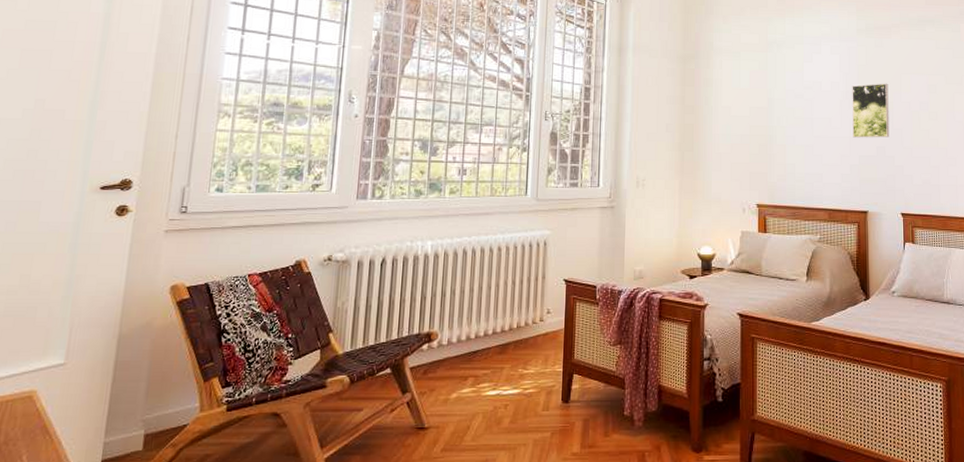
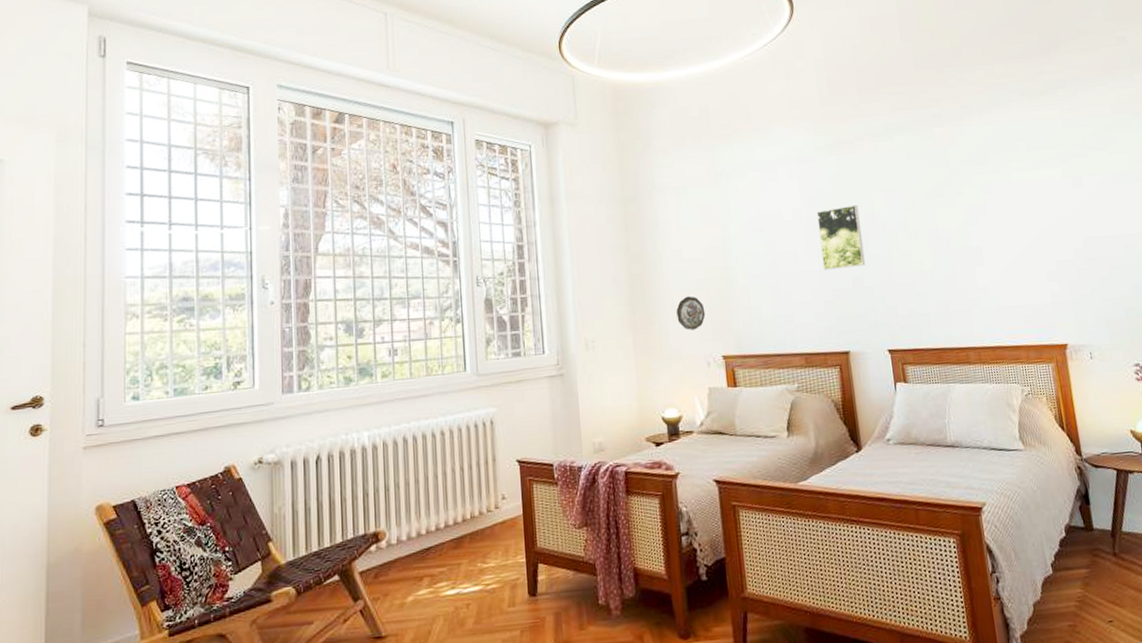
decorative plate: none [720,148,746,179] -> present [676,296,706,330]

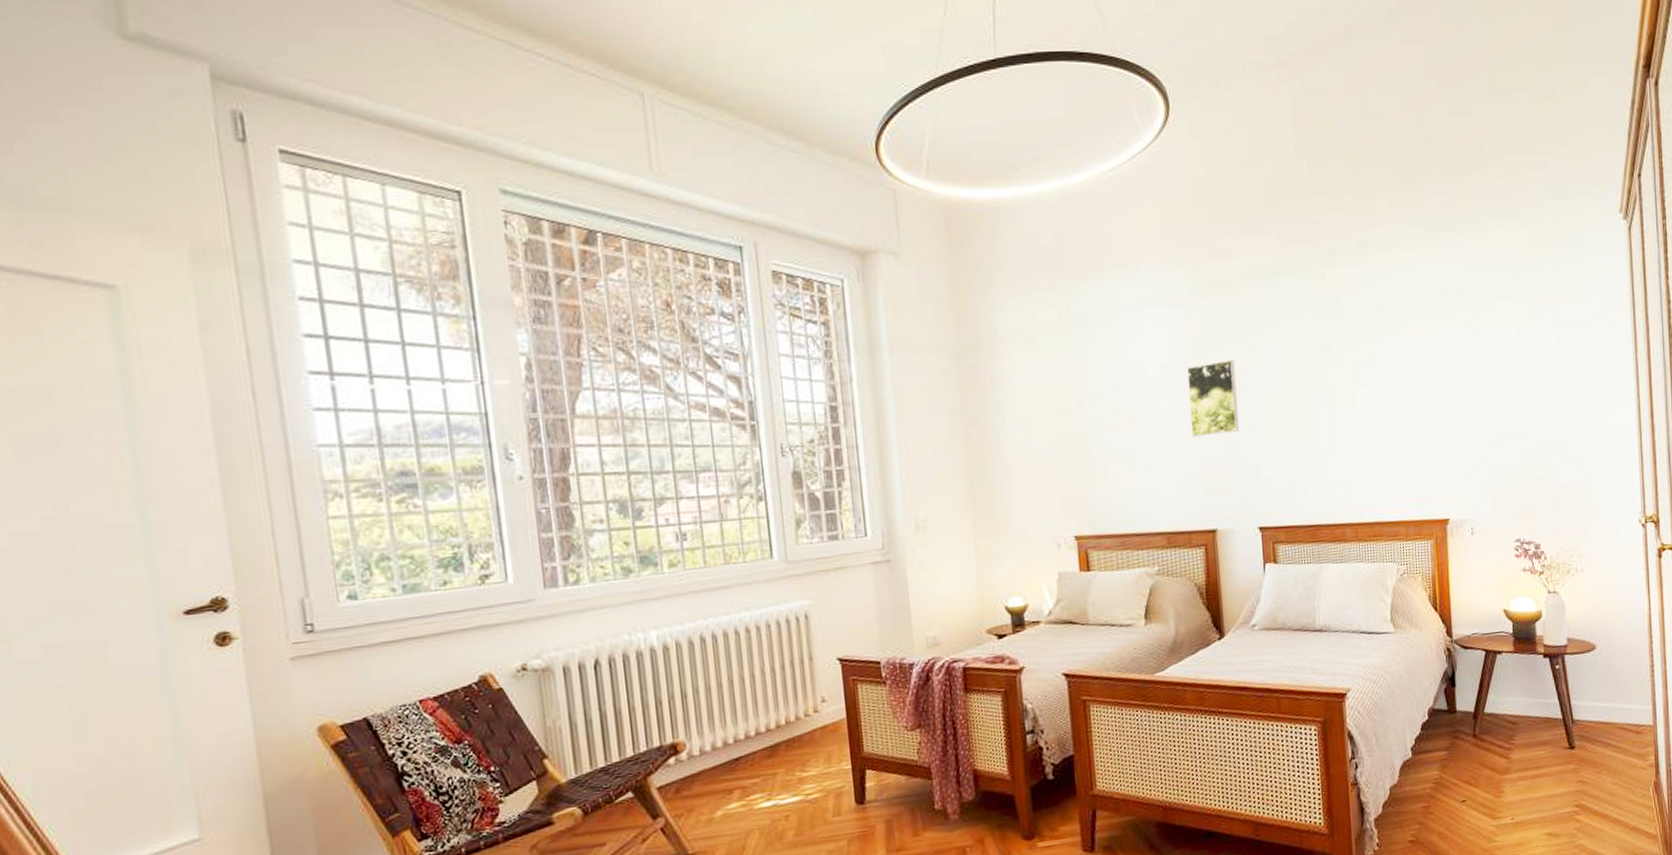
decorative plate: present [676,296,706,330] -> none [1022,467,1056,508]

